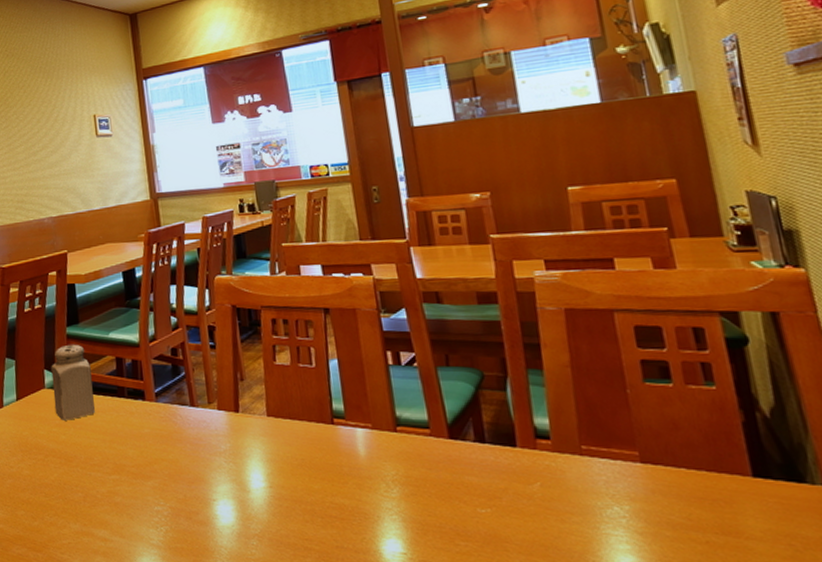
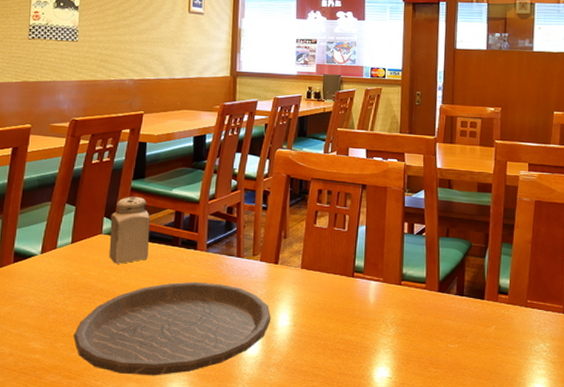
plate: none [32,437,242,549] -> present [73,281,271,376]

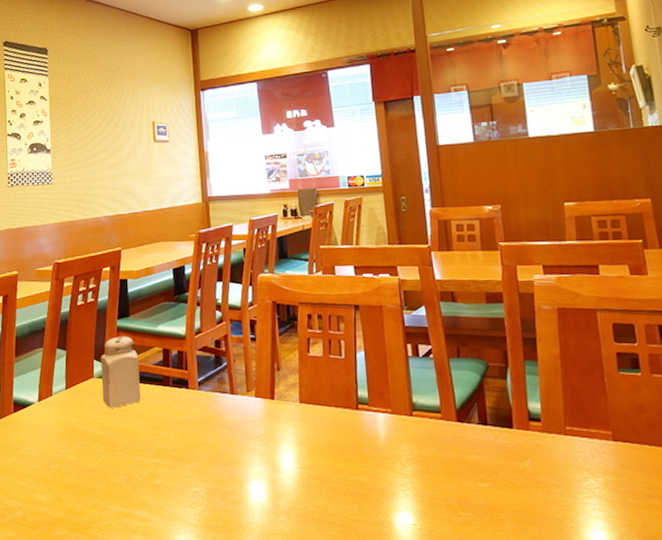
plate: present [73,281,271,376] -> none [76,423,274,528]

